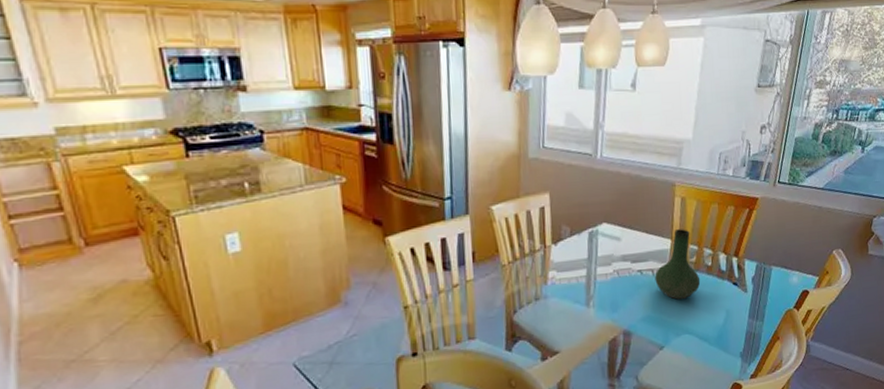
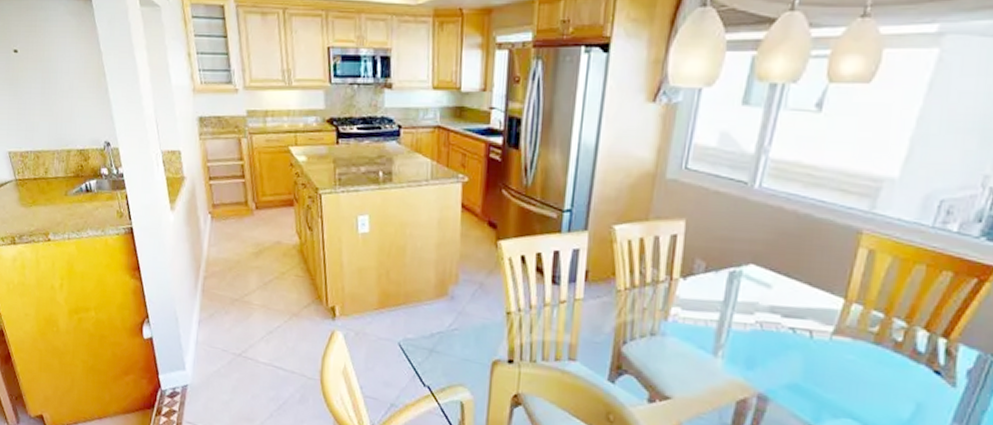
vase: present [654,229,701,300] -> none [812,288,882,375]

